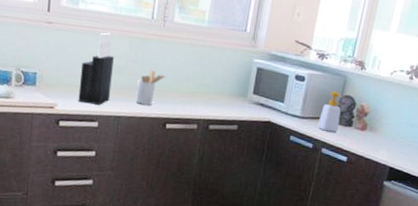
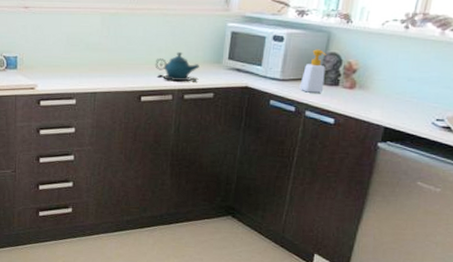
knife block: present [78,32,114,105] -> none [56,11,87,83]
utensil holder: present [136,70,166,105] -> none [110,44,139,79]
teapot: none [181,82,225,113] -> present [155,51,199,82]

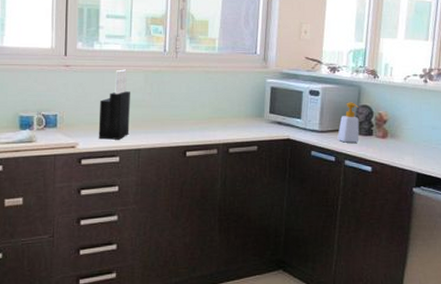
knife block: none [56,11,87,83] -> present [98,69,130,140]
teapot: present [155,51,199,82] -> none [199,107,242,136]

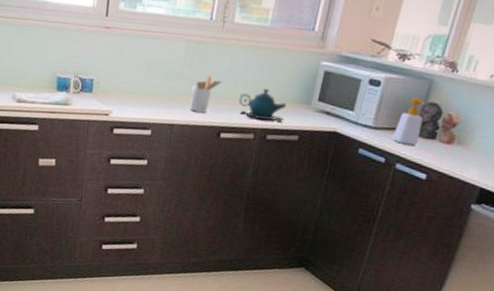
knife block: present [98,69,130,140] -> none [132,36,169,112]
utensil holder: none [155,101,182,135] -> present [190,75,223,113]
teapot: none [199,107,242,136] -> present [238,88,287,122]

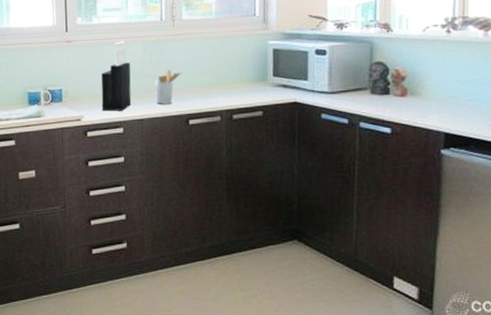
knife block: none [132,36,169,112] -> present [101,41,132,111]
teapot: present [238,88,287,122] -> none [200,72,245,103]
soap bottle: present [392,97,426,146] -> none [349,59,375,104]

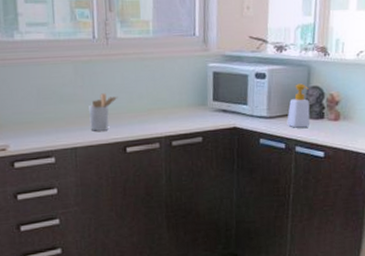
knife block: present [101,41,132,111] -> none [28,61,63,140]
soap bottle: none [349,59,375,104] -> present [287,83,311,128]

